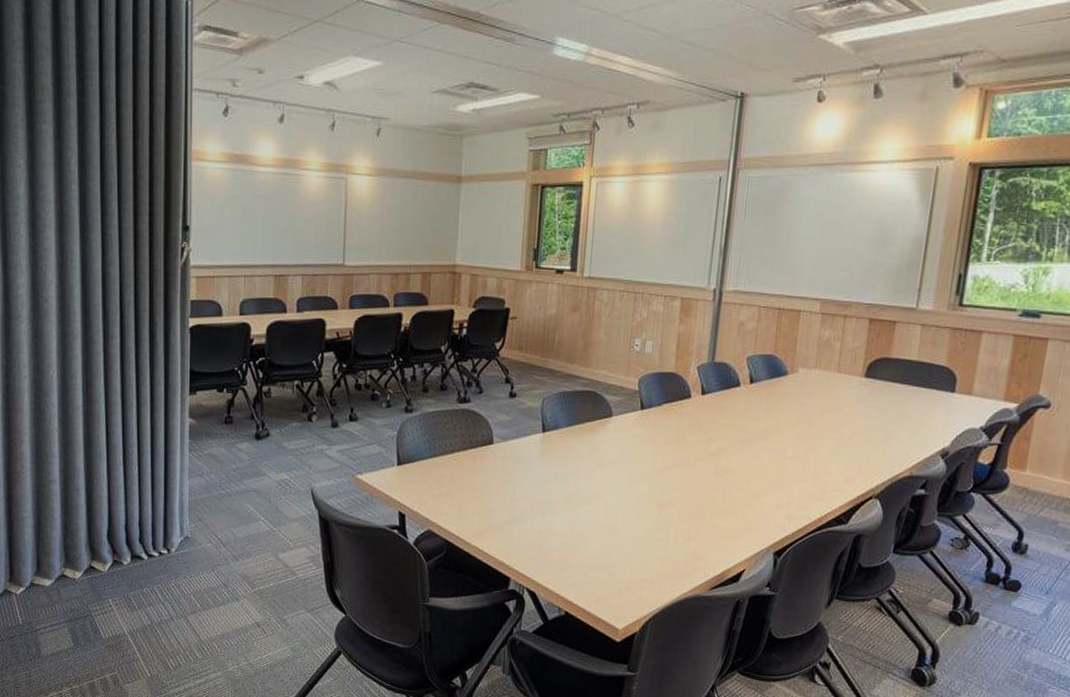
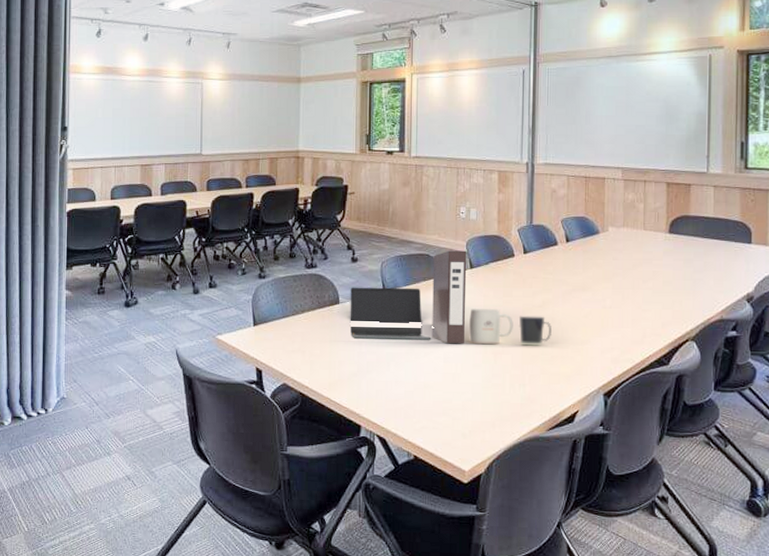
laptop: none [503,425,591,489] -> present [349,287,430,341]
binder: none [593,388,639,494] -> present [432,250,467,344]
mug: none [633,455,684,495] -> present [469,309,513,344]
mug: none [688,464,725,498] -> present [518,316,551,346]

